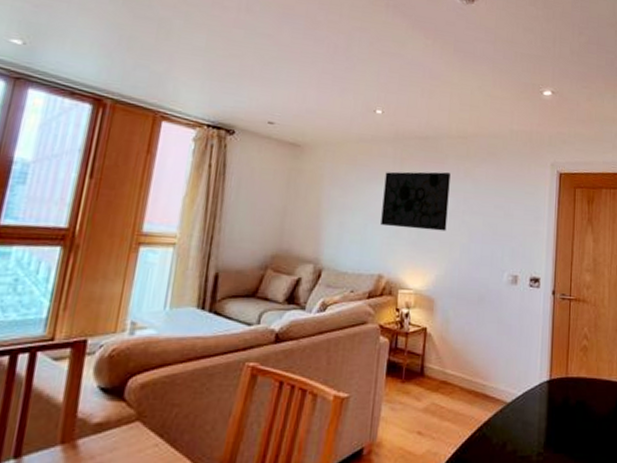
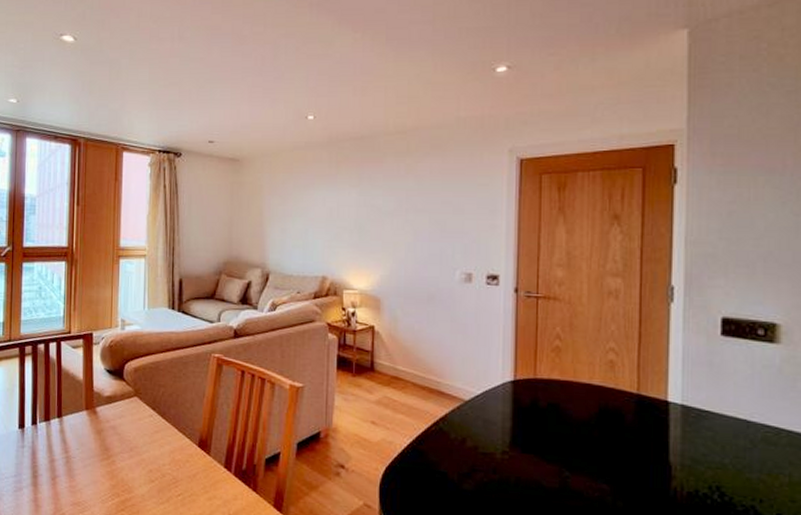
wall art: present [381,171,451,231] -> none [321,171,390,232]

